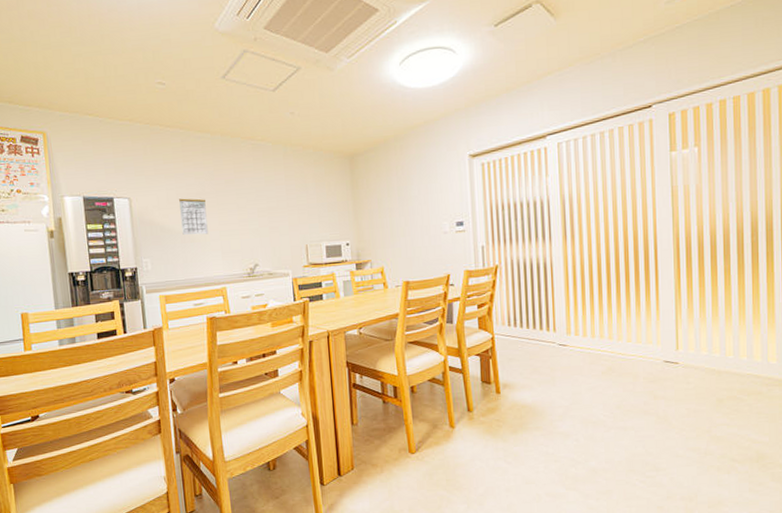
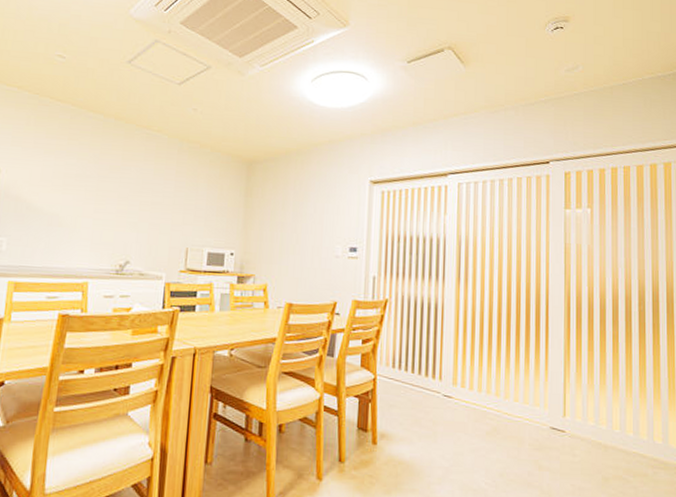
calendar: present [179,198,208,235] -> none [50,177,84,220]

